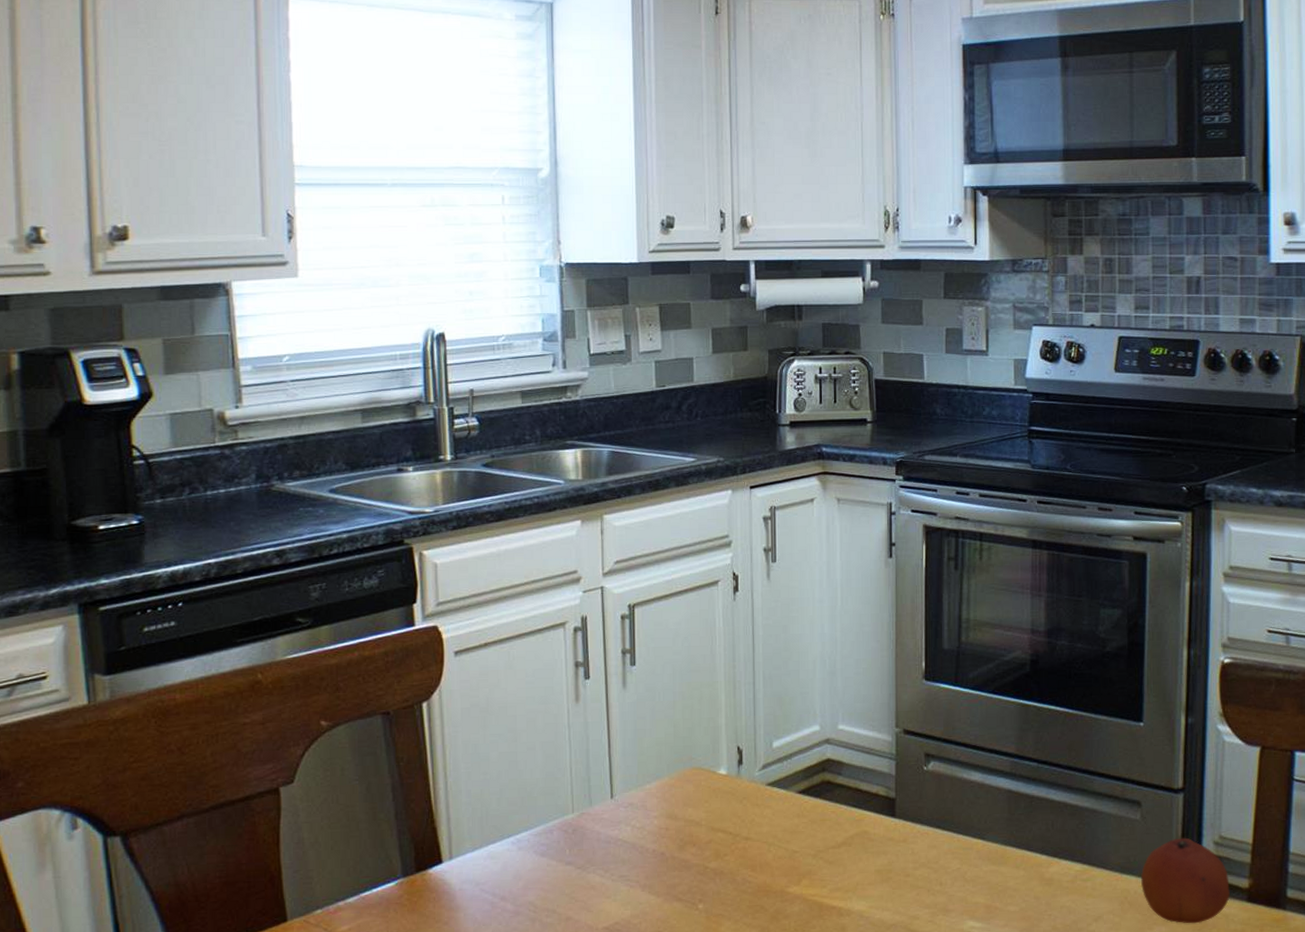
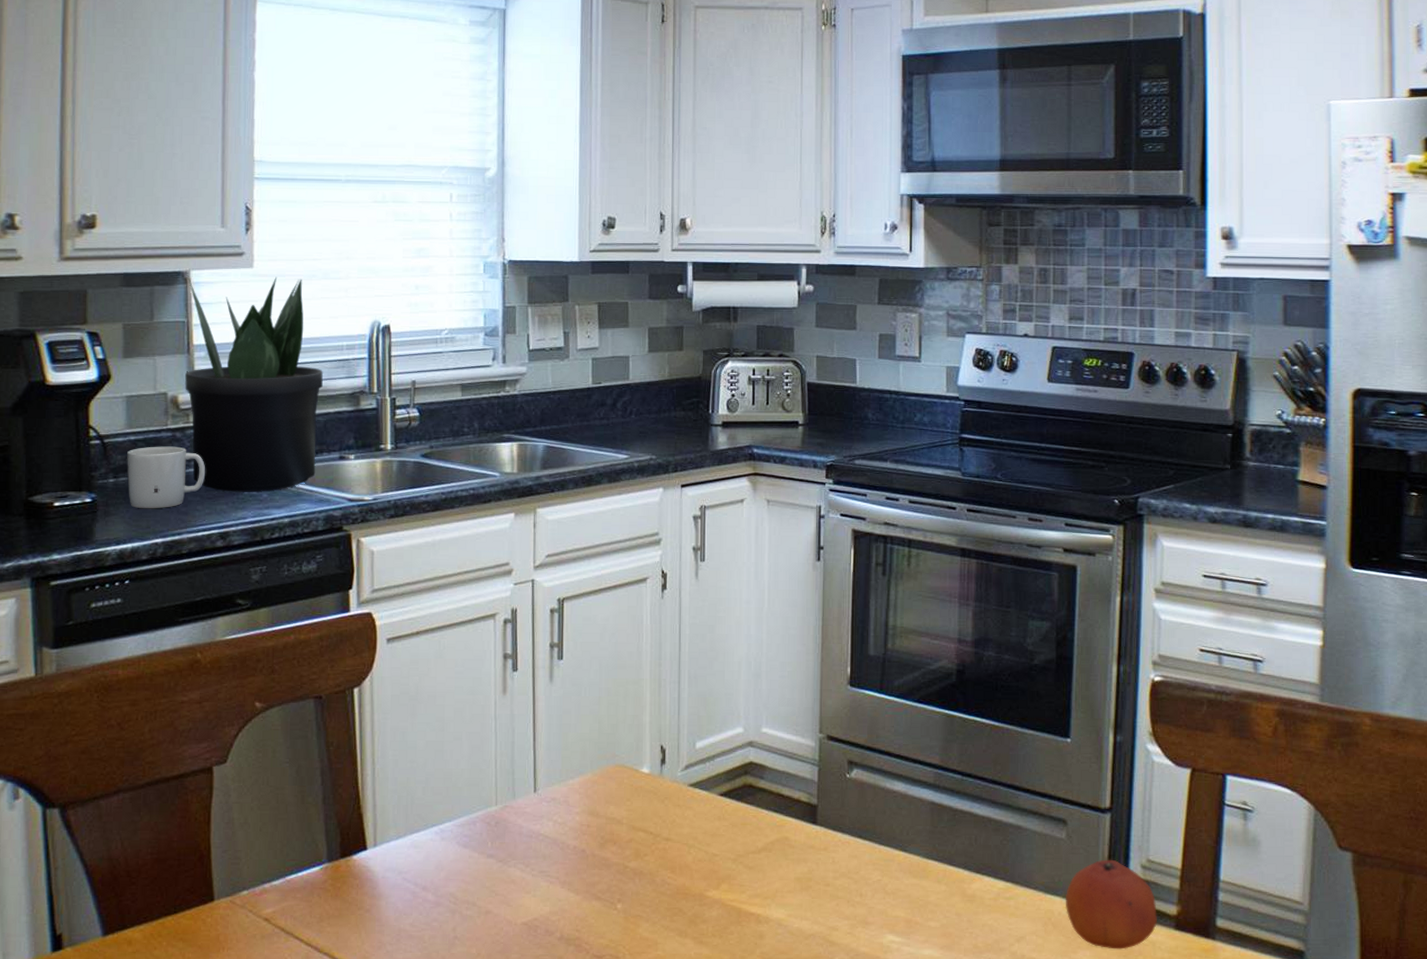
mug: none [174,464,258,529] -> present [127,446,206,509]
planter: none [226,284,377,509] -> present [185,273,323,492]

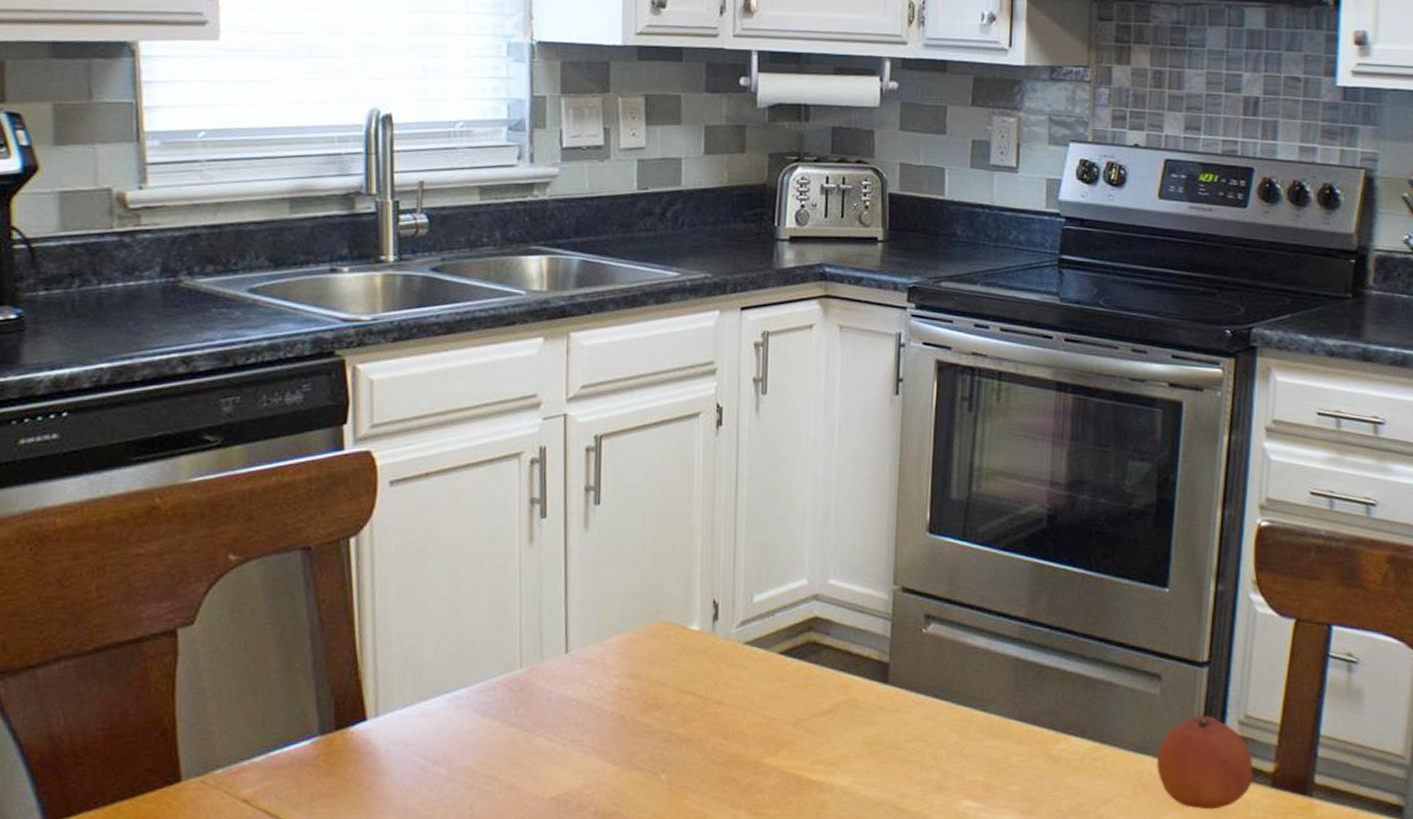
mug: present [127,446,206,509] -> none [61,252,163,328]
planter: present [185,273,323,492] -> none [132,43,309,309]

